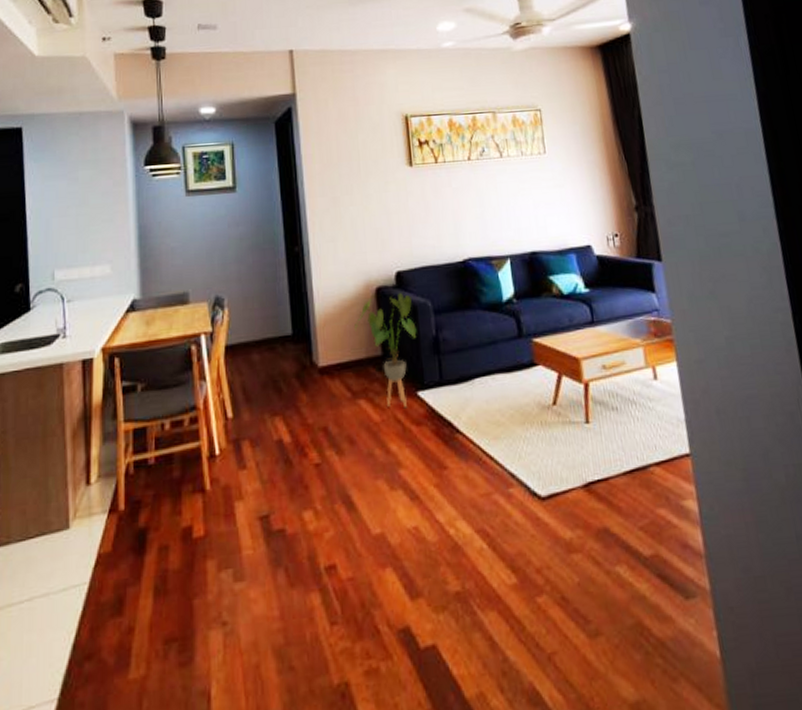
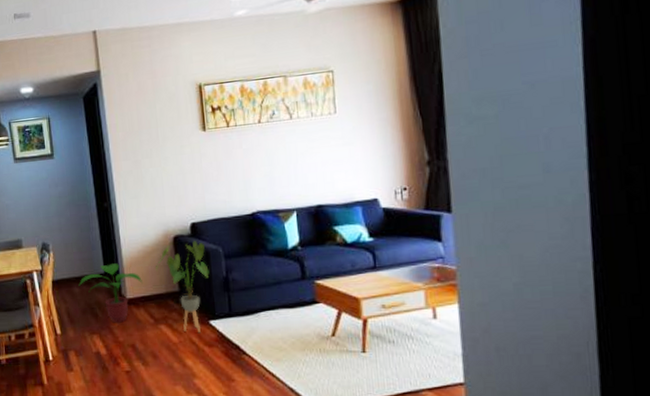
potted plant: none [259,322,339,400] -> present [78,263,143,323]

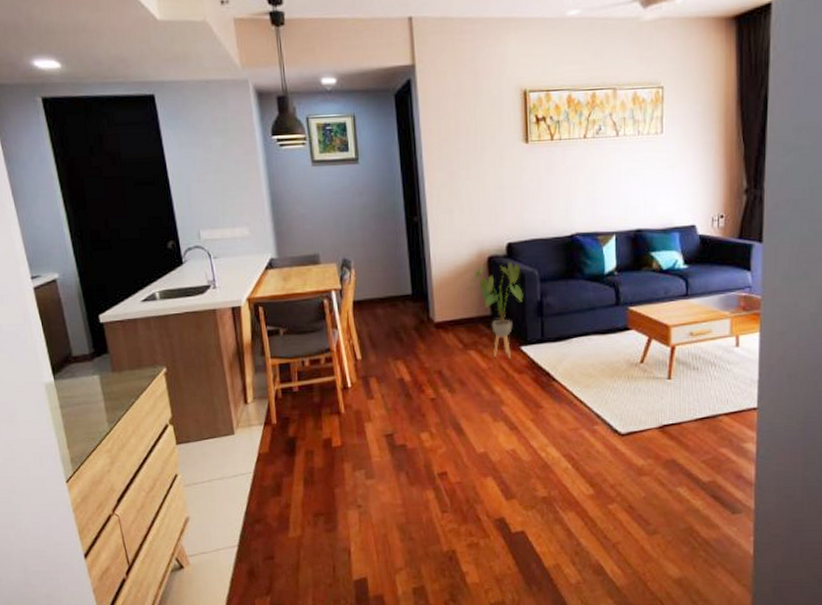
potted plant: present [78,263,143,323] -> none [382,284,453,348]

